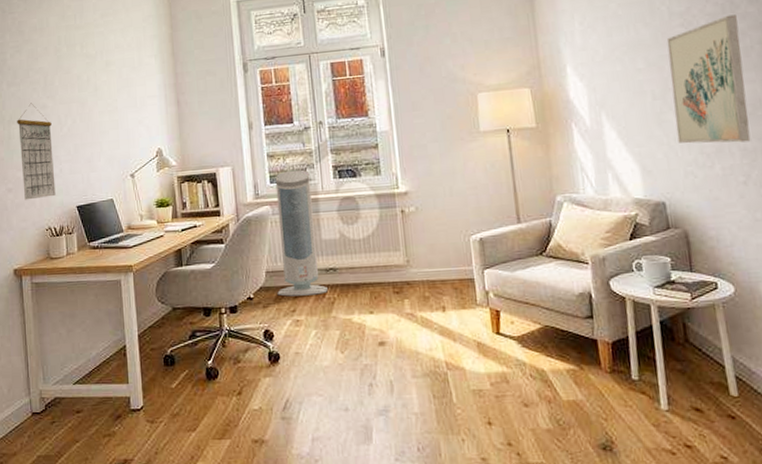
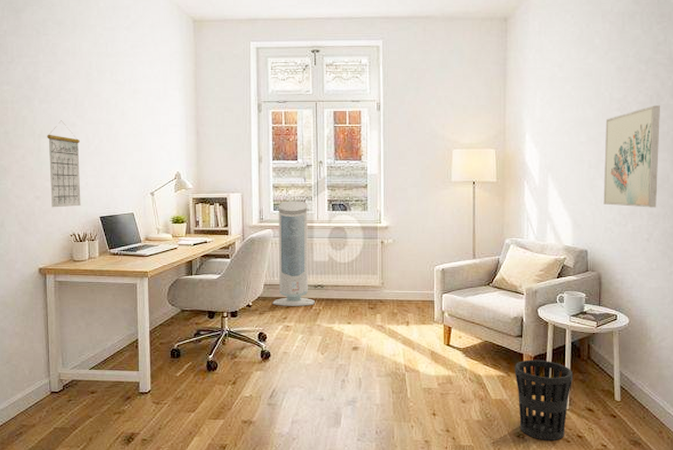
wastebasket: none [587,346,669,453] -> present [514,359,574,440]

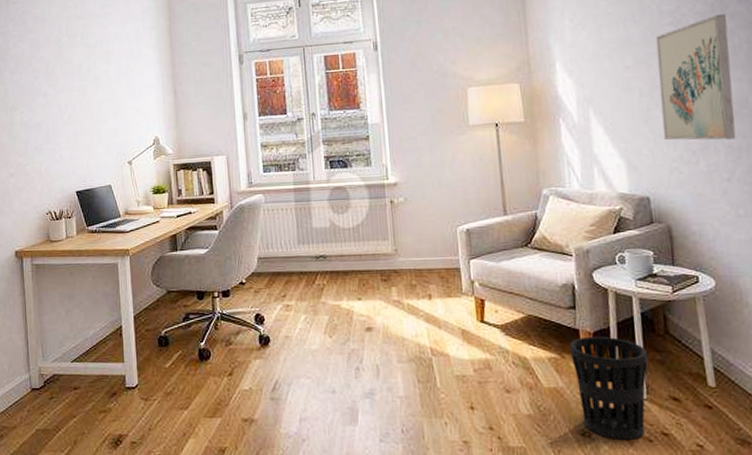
calendar: present [47,120,81,208] -> none [19,91,56,185]
air purifier: present [272,201,315,306] -> none [268,159,318,282]

